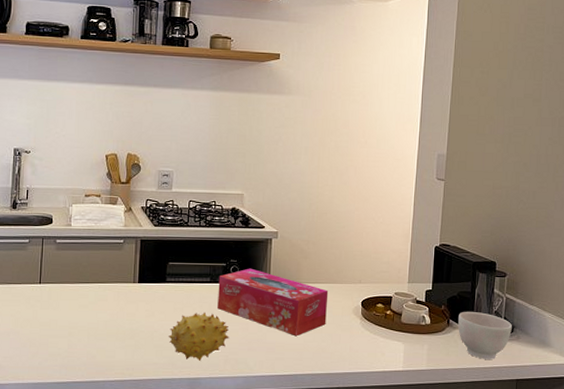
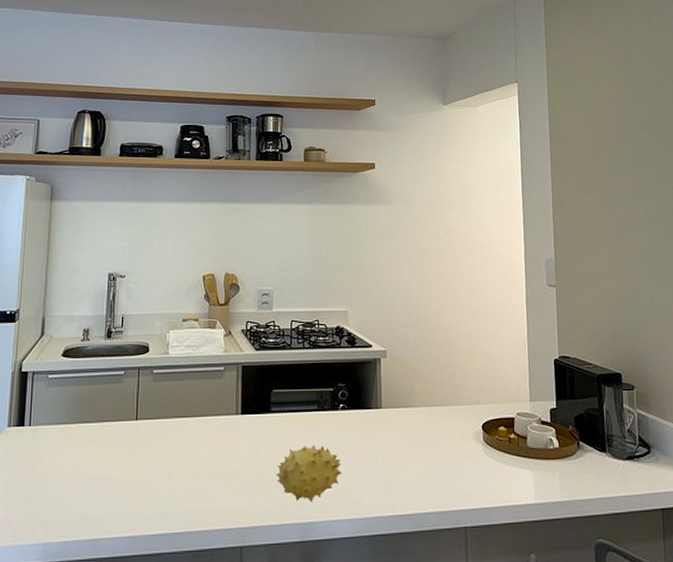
tissue box: present [217,268,329,337] -> none [327,392,446,469]
bowl: present [458,311,512,359] -> none [589,430,649,486]

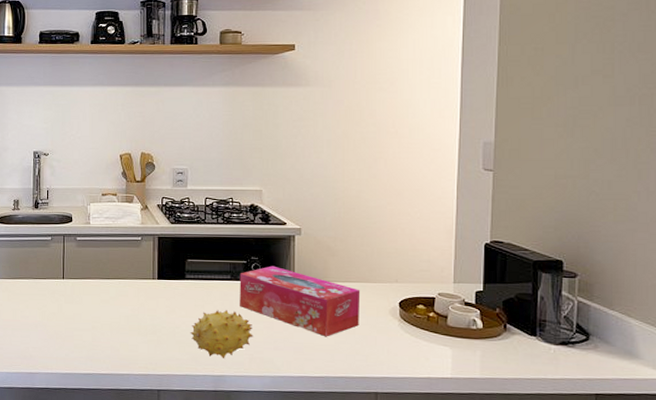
tissue box: none [327,392,446,469] -> present [239,266,361,337]

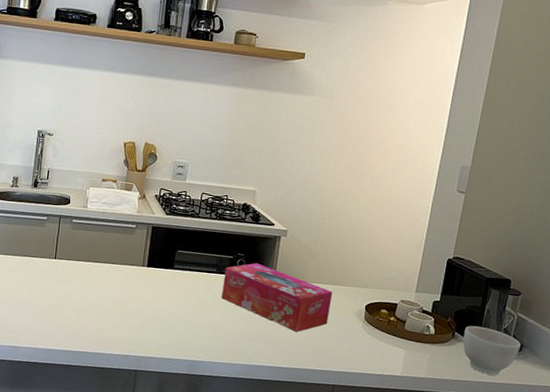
fruit: present [190,309,254,358] -> none [172,300,231,345]
bowl: none [518,315,587,370] -> present [463,326,521,375]

